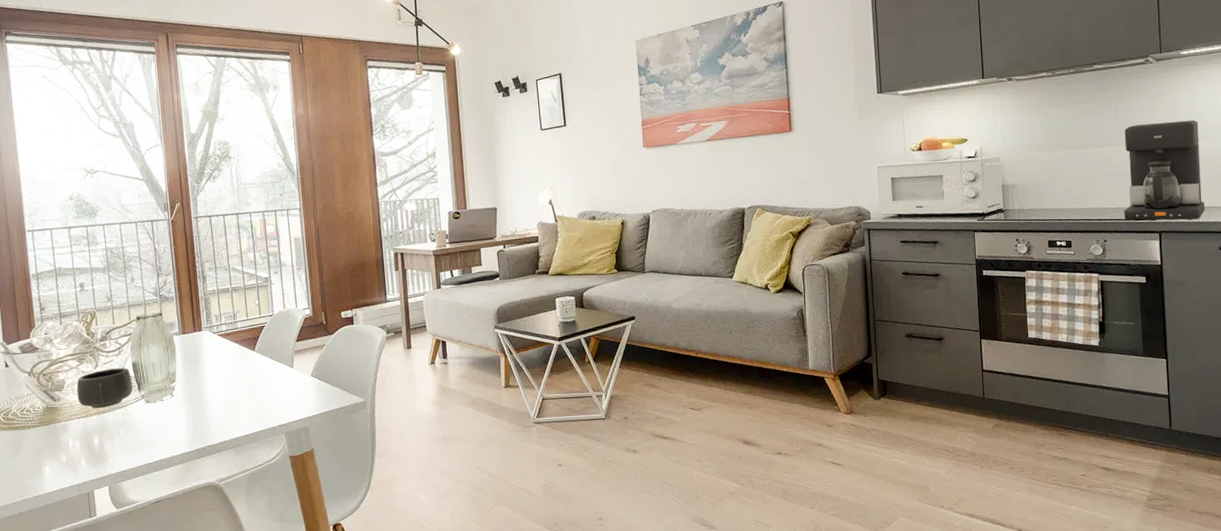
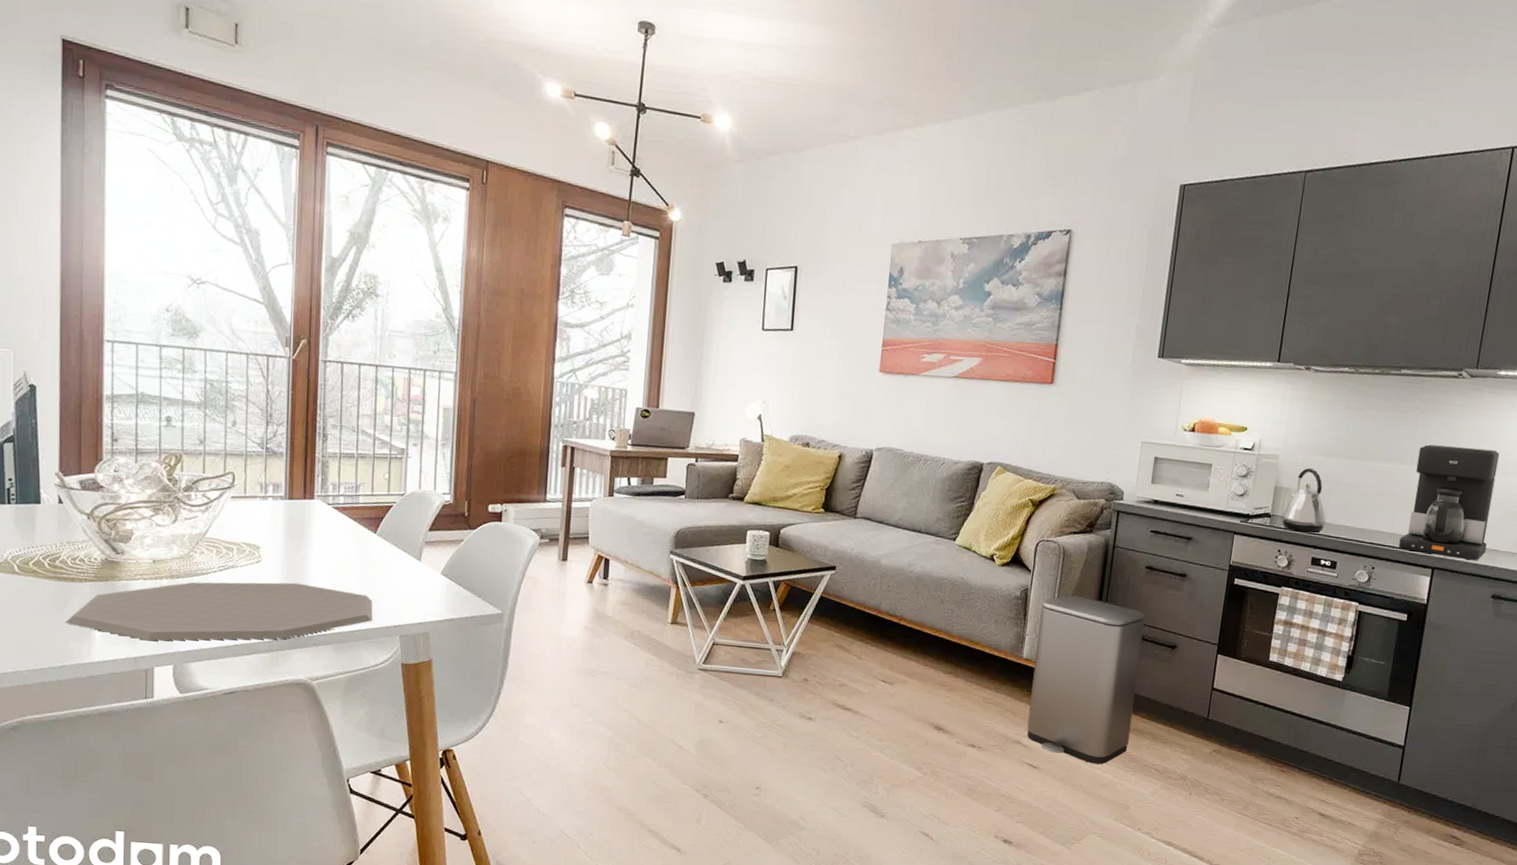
placemat: none [20,402,261,469] -> present [64,581,373,641]
mug: present [76,368,133,409] -> none [147,525,219,573]
vase: present [130,312,177,402] -> none [220,467,278,575]
pedal bin: none [816,308,917,454] -> present [1027,595,1146,765]
kettle: none [1013,164,1055,221] -> present [1281,468,1327,534]

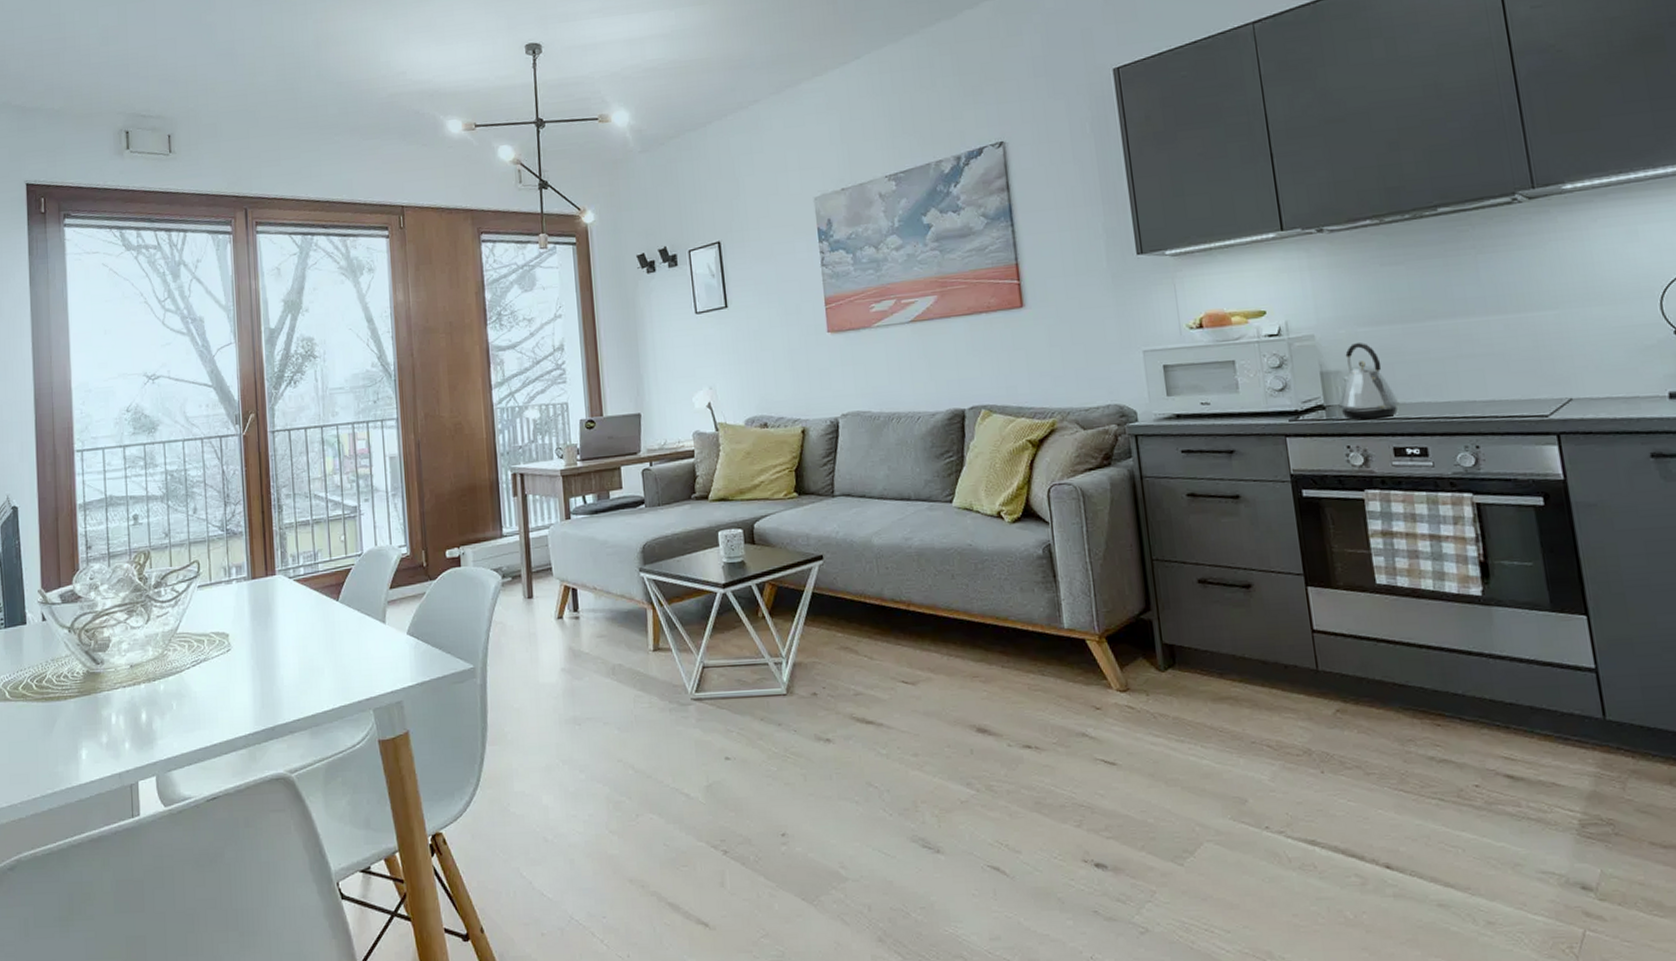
placemat: present [64,581,373,641] -> none [53,667,345,753]
pedal bin: present [1027,595,1146,765] -> none [1070,543,1224,749]
coffee maker: present [1399,444,1500,561] -> none [1490,277,1622,419]

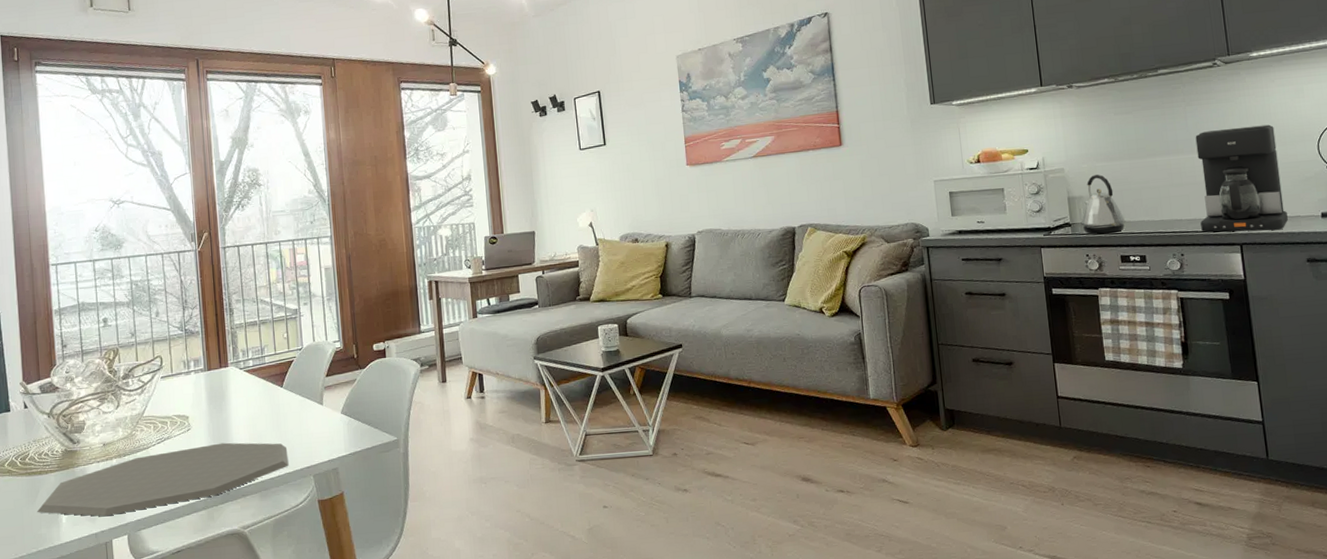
placemat: none [53,667,345,753] -> present [36,442,289,517]
coffee maker: none [1490,277,1622,419] -> present [1195,124,1288,233]

